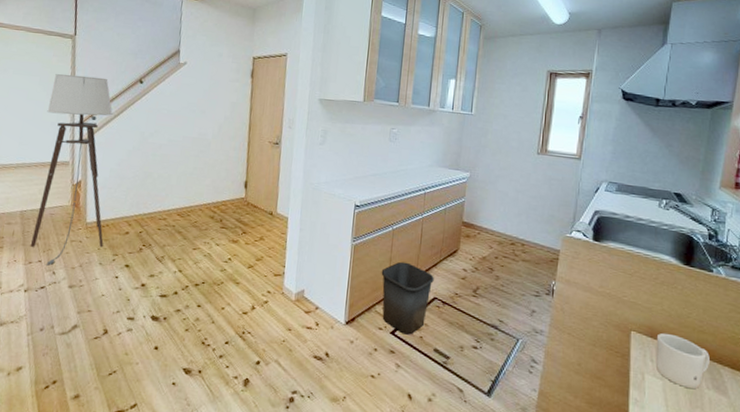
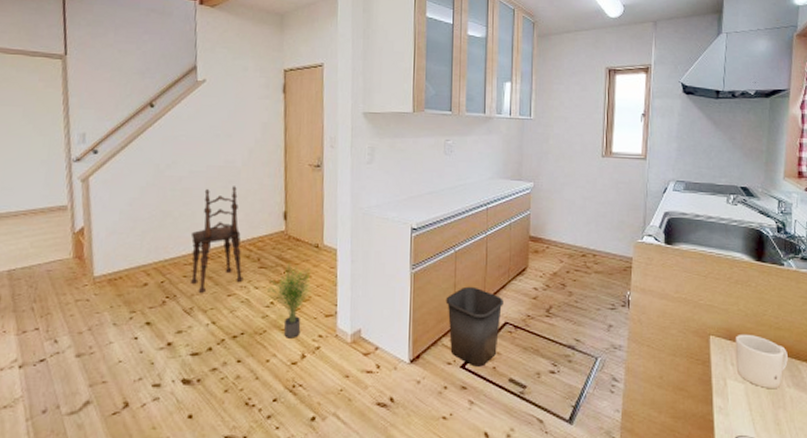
floor lamp: present [30,73,113,266] -> none [22,101,119,333]
dining chair: none [164,155,208,245] -> present [190,186,244,293]
potted plant: none [227,226,264,292] -> present [268,263,312,338]

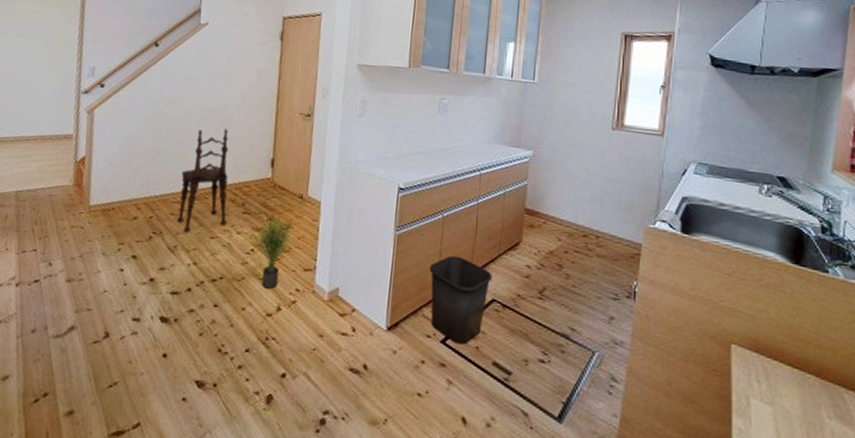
mug: present [735,333,788,390] -> none [762,346,830,419]

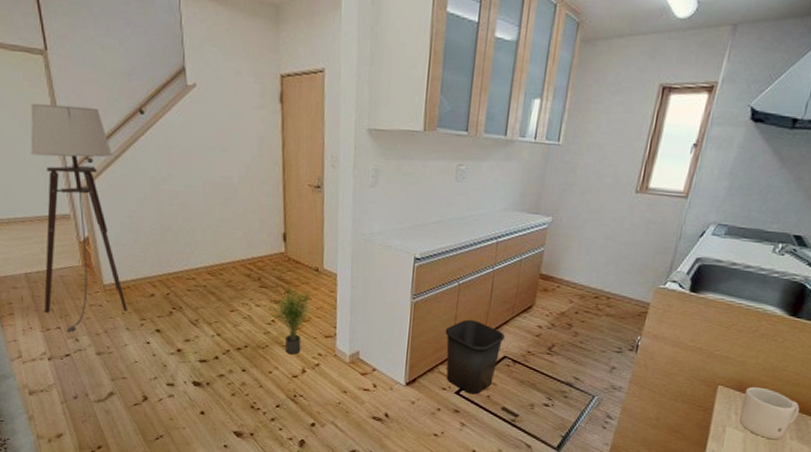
floor lamp: none [24,35,124,256] -> present [30,103,127,333]
dining chair: present [177,129,229,232] -> none [191,203,245,307]
mug: none [762,346,830,419] -> present [739,386,800,440]

